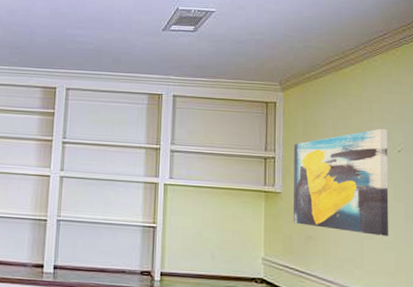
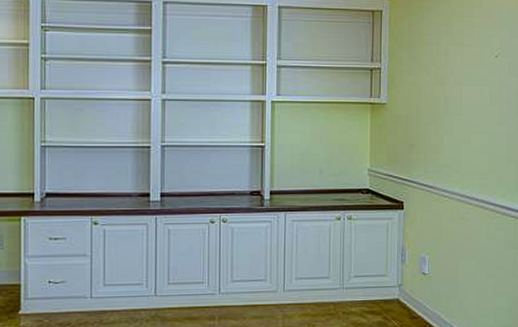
wall art: present [292,128,389,236] -> none [397,34,487,140]

